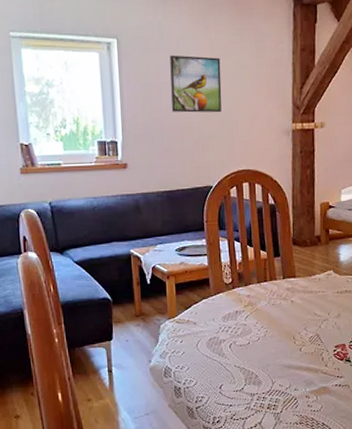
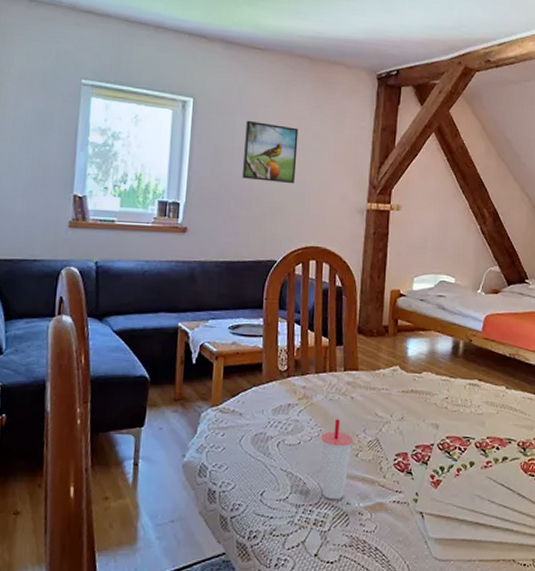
cup: none [266,320,297,388] -> present [320,419,354,500]

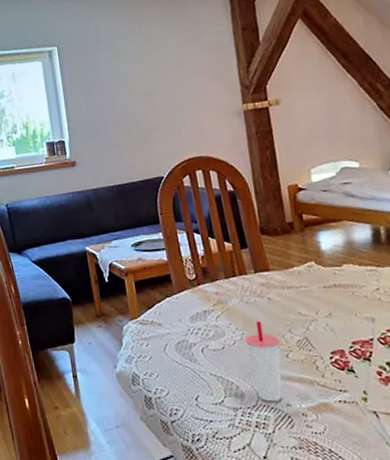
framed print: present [241,120,299,184] -> none [108,49,165,107]

